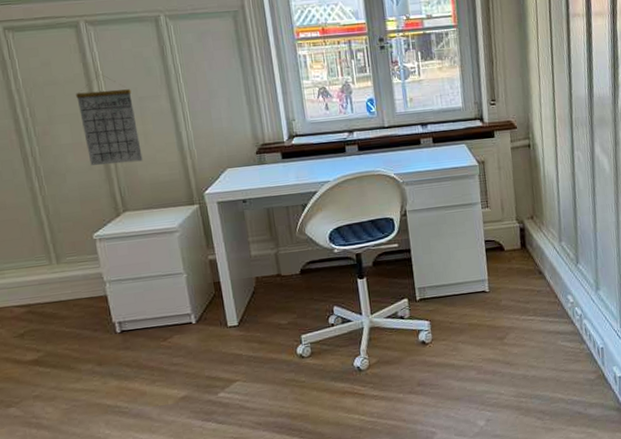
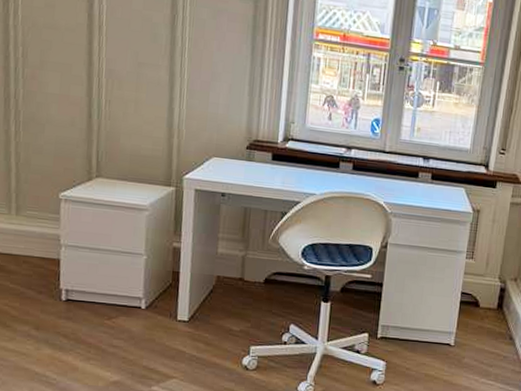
calendar: present [76,76,143,165] -> none [73,32,132,129]

